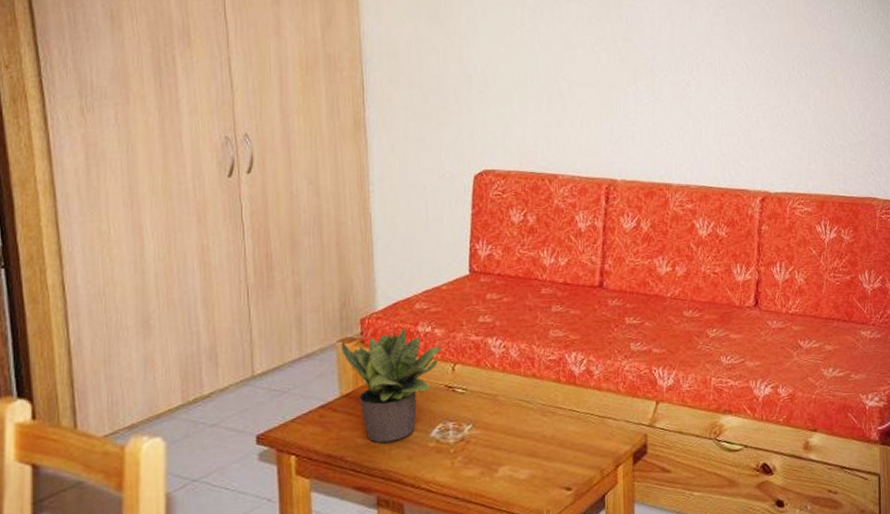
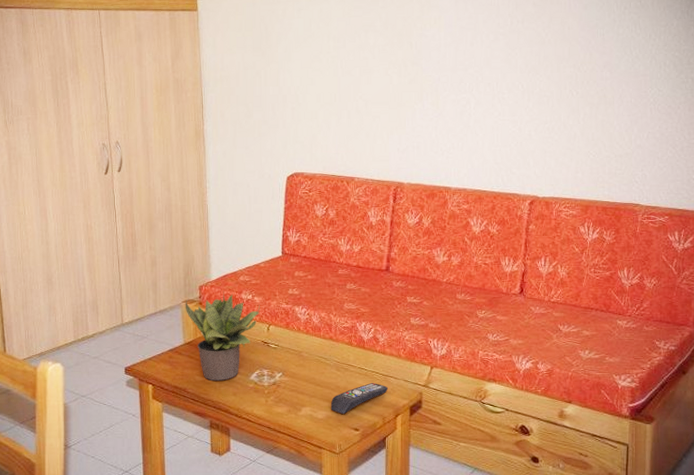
remote control: none [535,426,605,471] -> present [330,382,388,414]

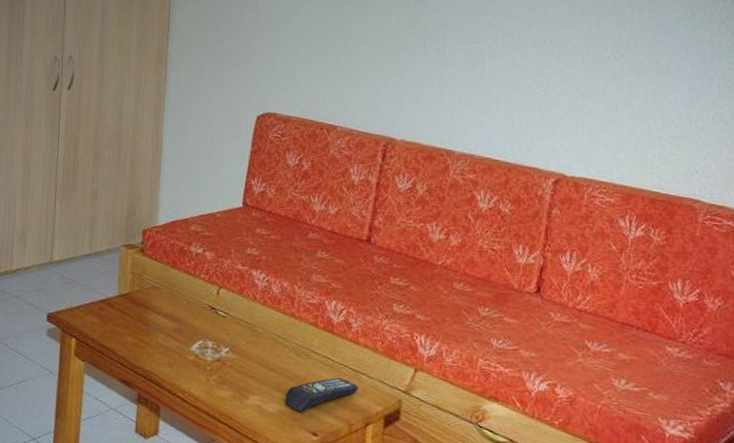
potted plant: present [185,291,260,382] -> none [123,240,211,347]

